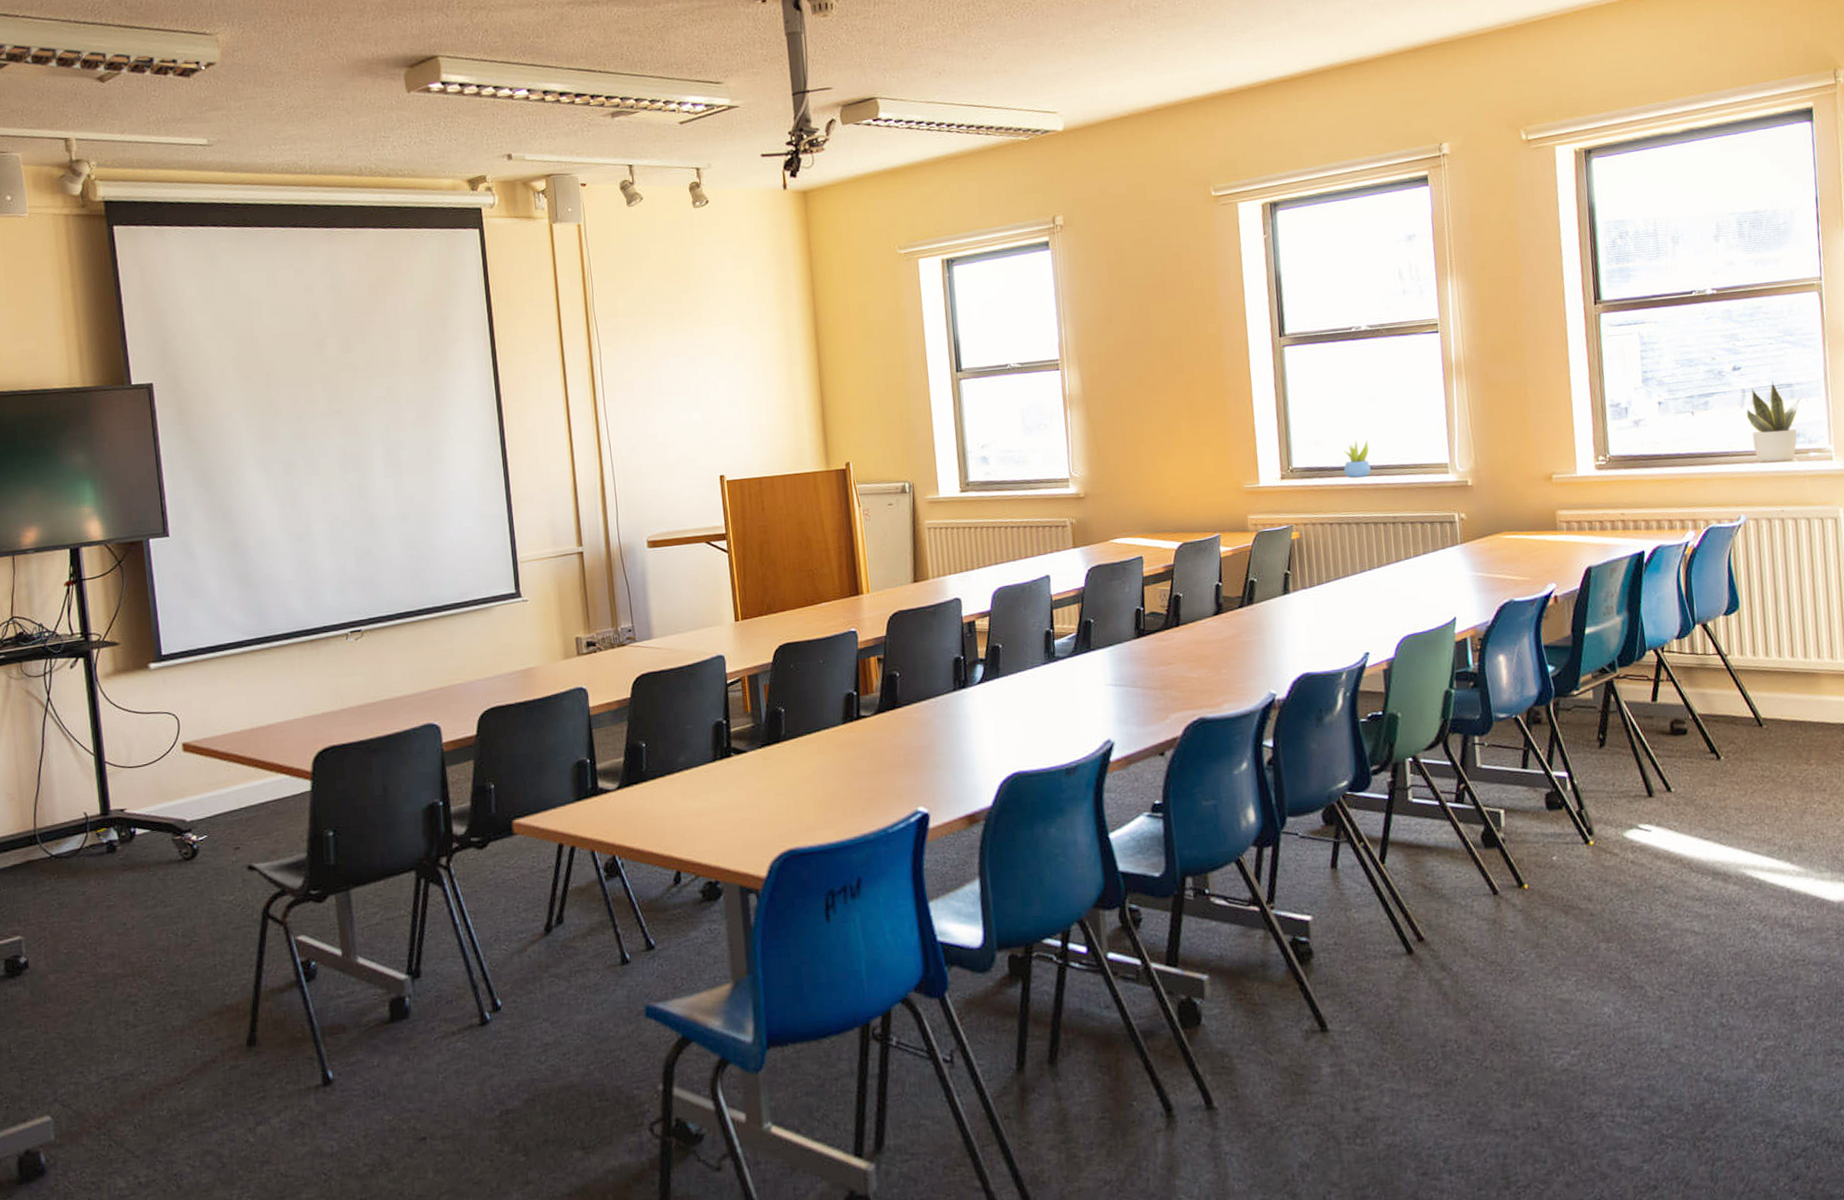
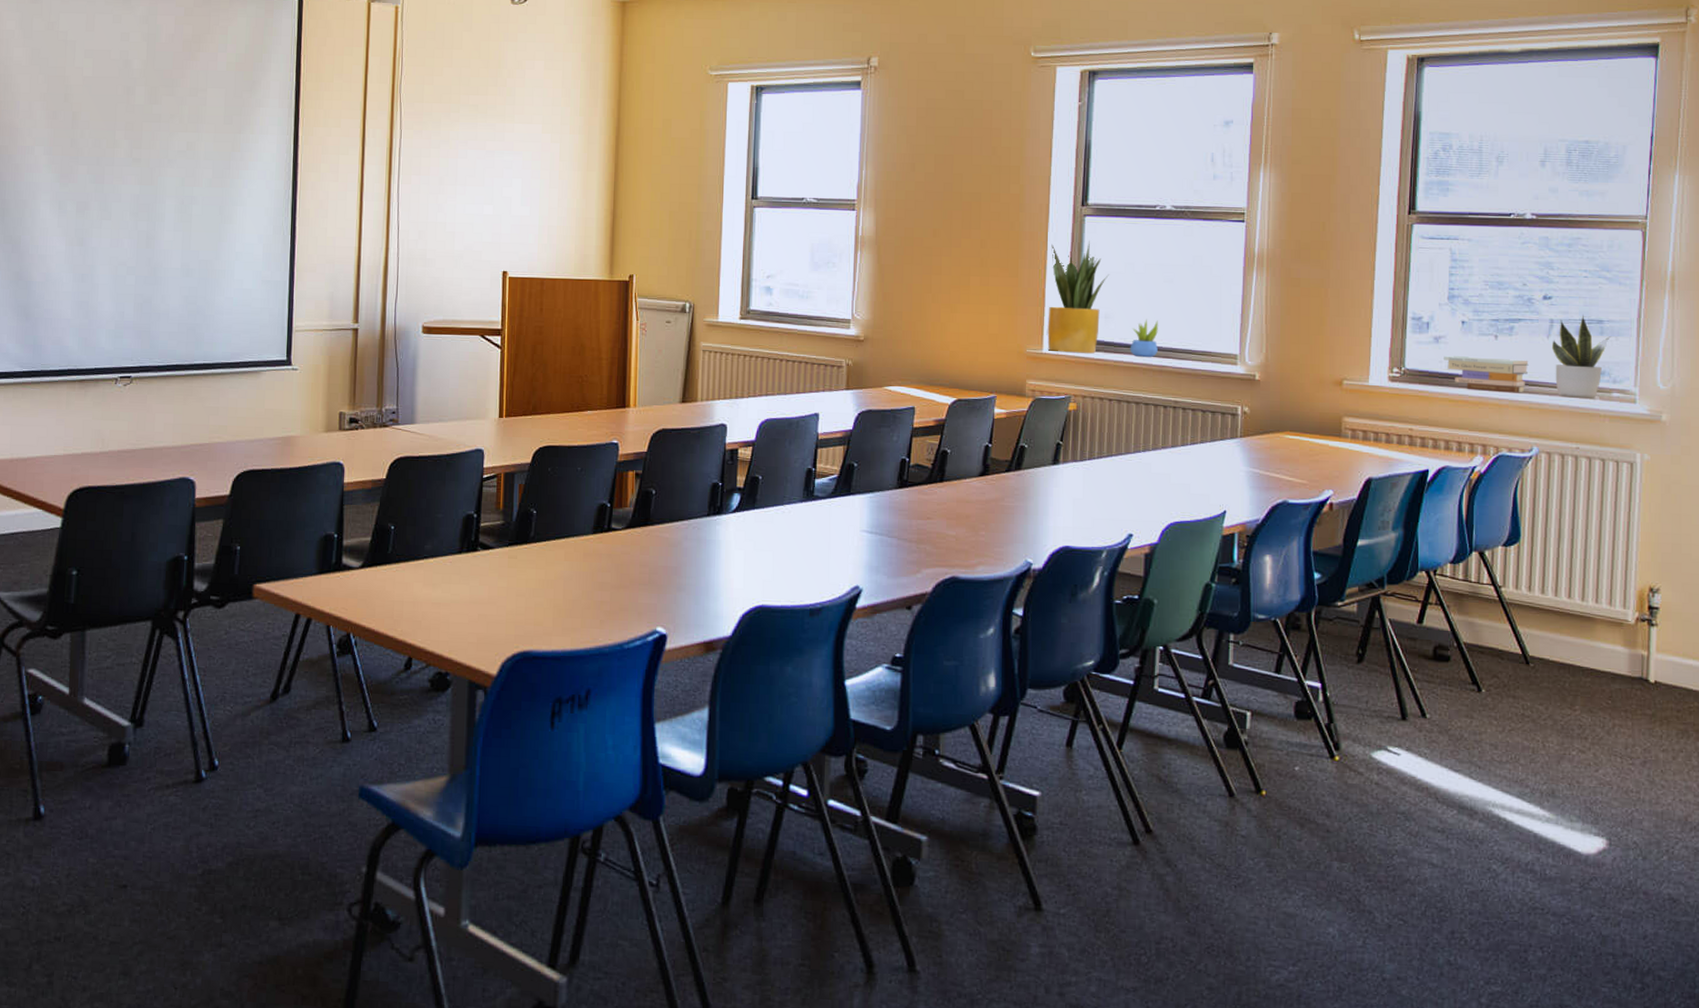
planter: none [1255,370,1314,484] -> present [1047,240,1109,354]
books: none [1645,431,1727,469] -> present [1444,356,1529,393]

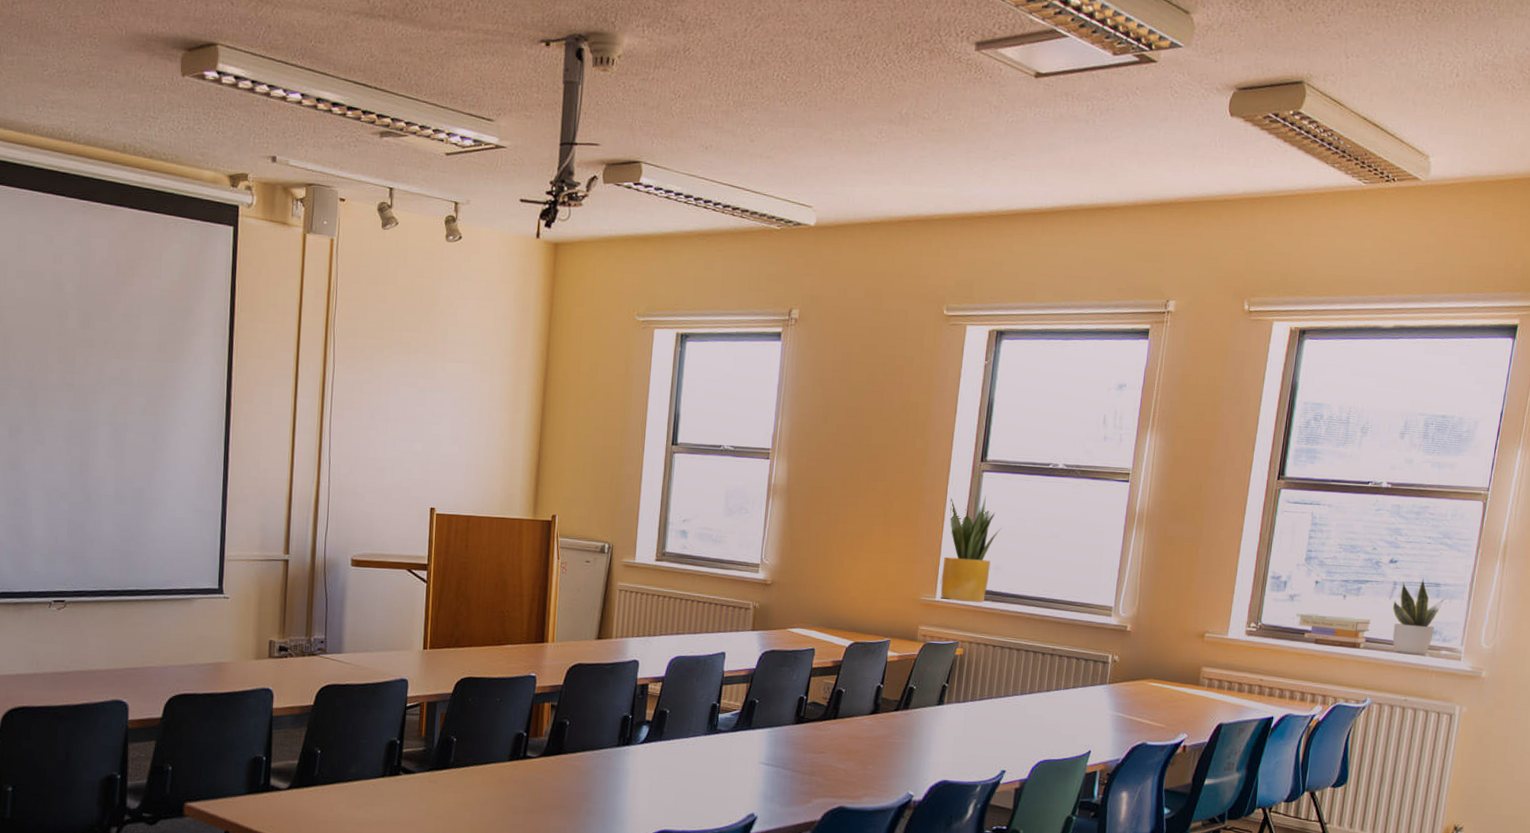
succulent plant: present [1130,319,1158,358] -> none [1015,571,1043,608]

